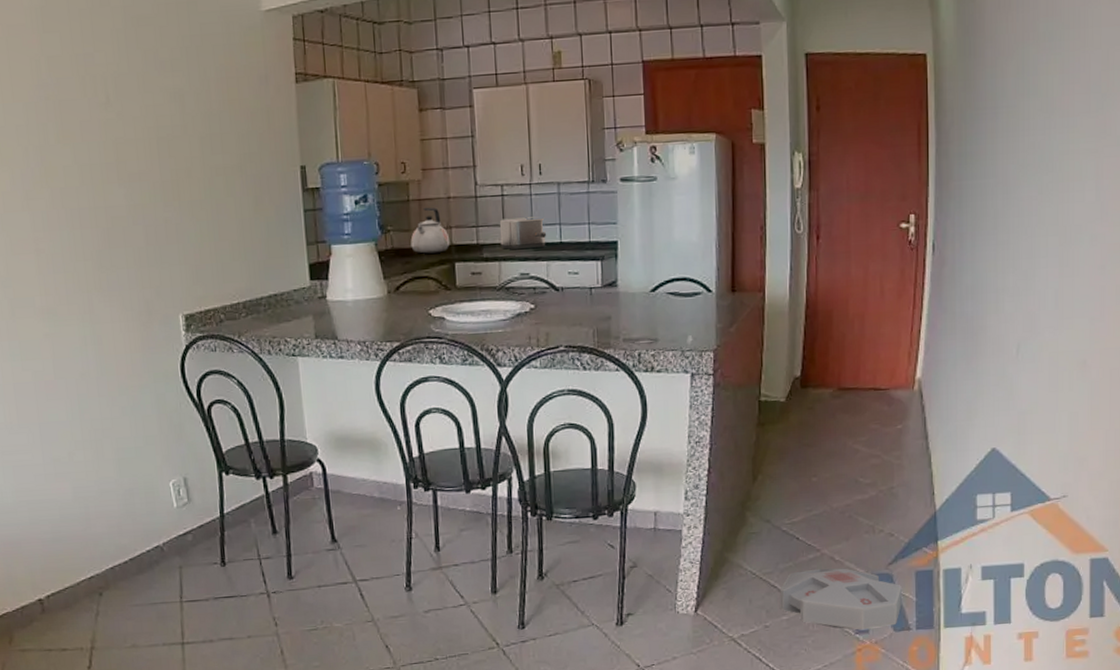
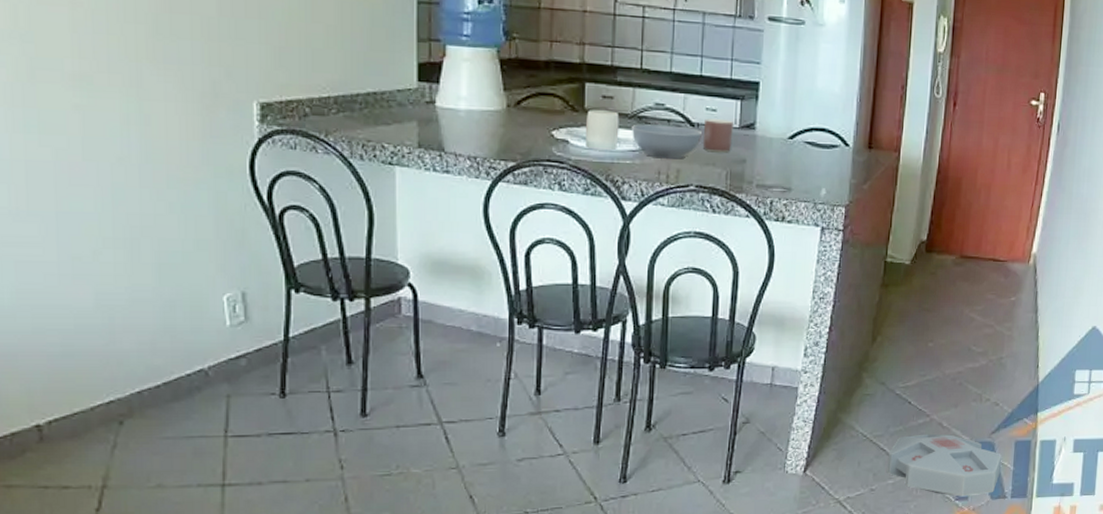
kettle: present [410,207,450,254] -> none [538,17,582,70]
mug: none [458,285,490,324] -> present [585,110,620,151]
toaster: present [500,217,547,250] -> none [636,42,687,78]
bowl: none [500,292,568,325] -> present [631,124,703,159]
mug: none [567,281,597,314] -> present [702,119,735,154]

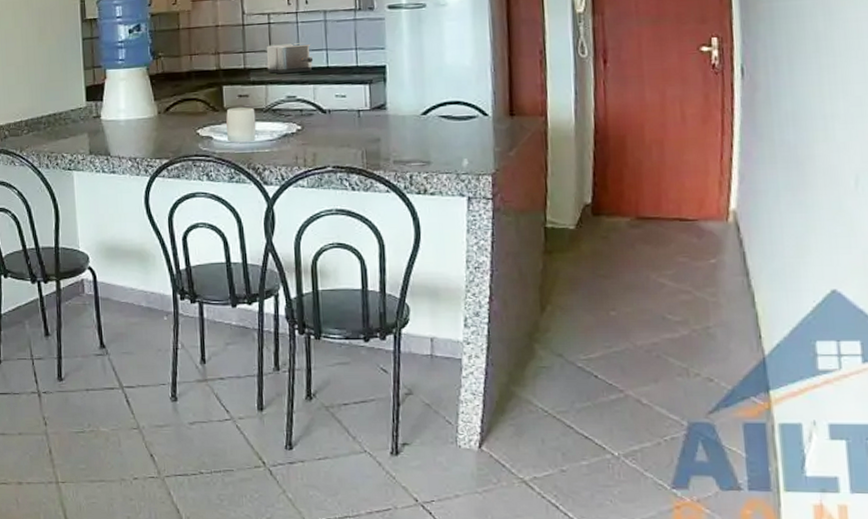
bowl: present [631,124,703,159] -> none [266,114,335,145]
toaster: none [636,42,687,78] -> present [266,43,314,74]
mug: present [702,119,735,154] -> none [334,103,365,136]
robot vacuum: present [887,433,1002,497] -> none [577,411,728,485]

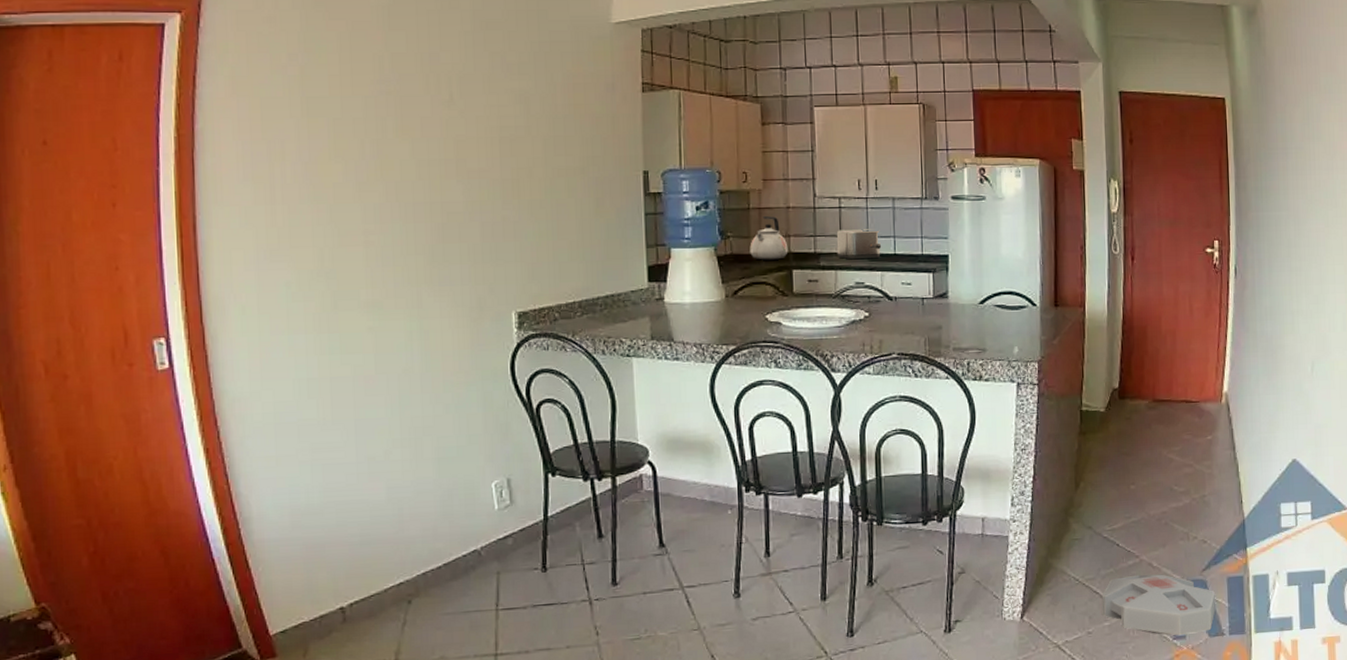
kettle: none [180,35,218,78] -> present [750,215,788,260]
mug: present [225,107,257,143] -> none [795,293,826,329]
robot vacuum: none [577,411,728,485] -> present [1101,574,1216,636]

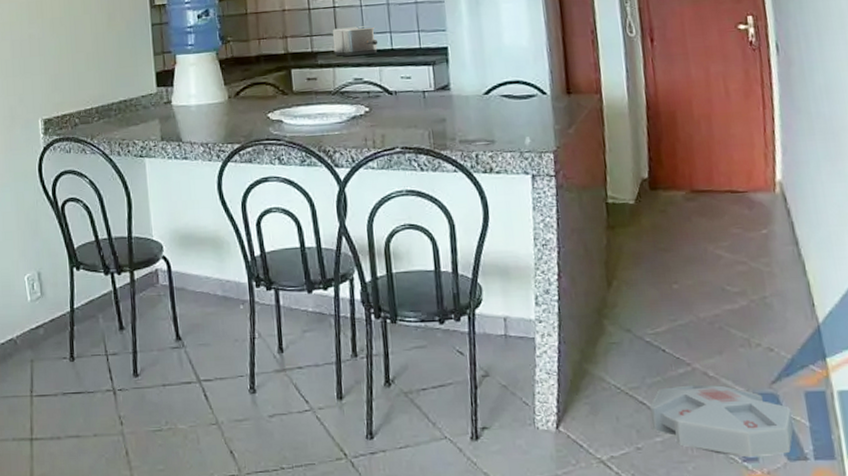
kettle: present [750,215,788,260] -> none [249,19,286,62]

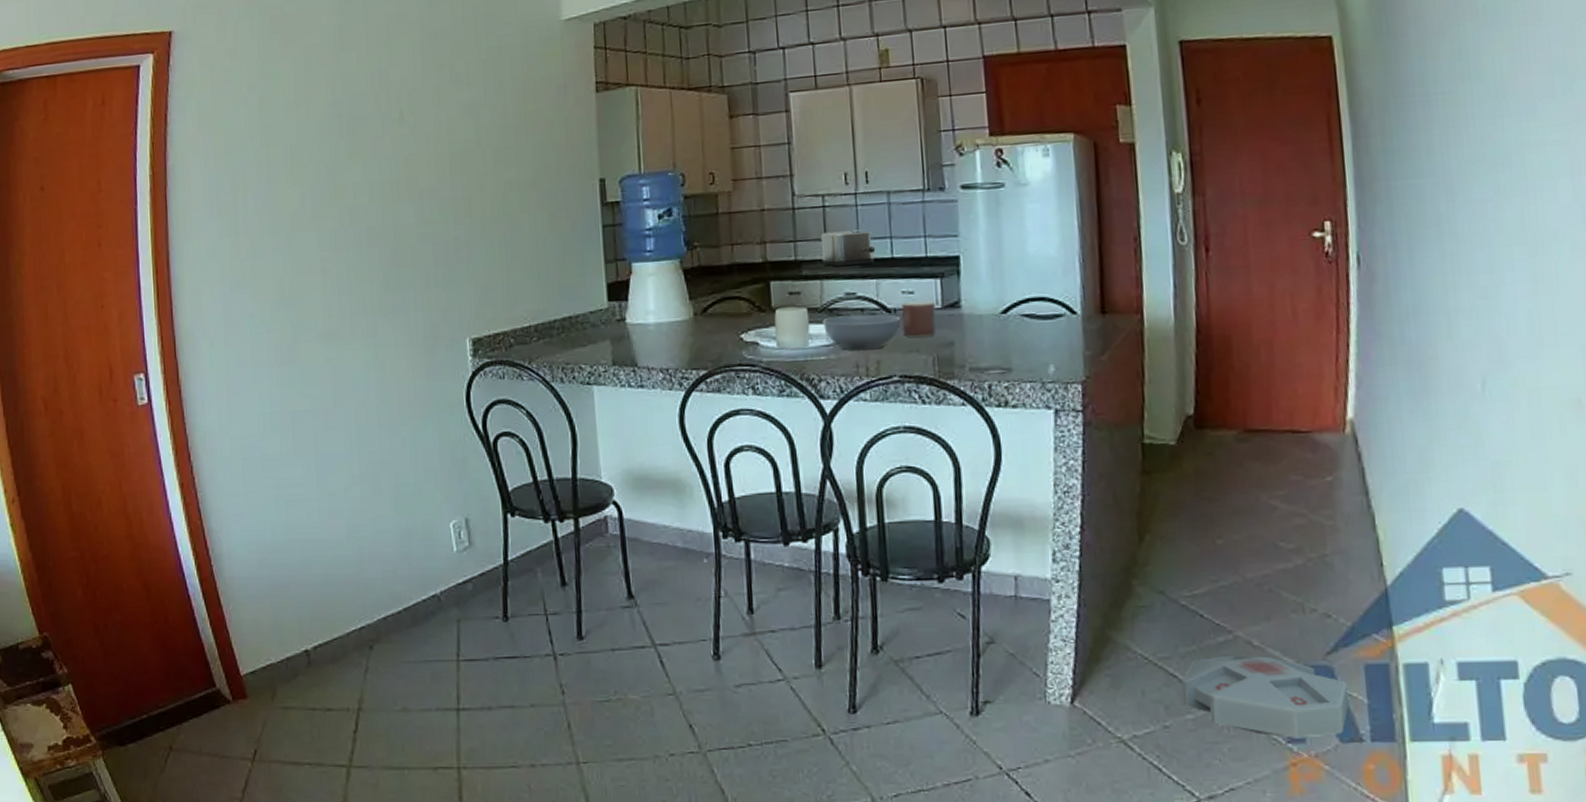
mug: none [295,90,326,126] -> present [774,307,811,350]
bowl: none [335,96,401,127] -> present [822,314,901,351]
mug: none [401,84,431,117] -> present [901,301,936,339]

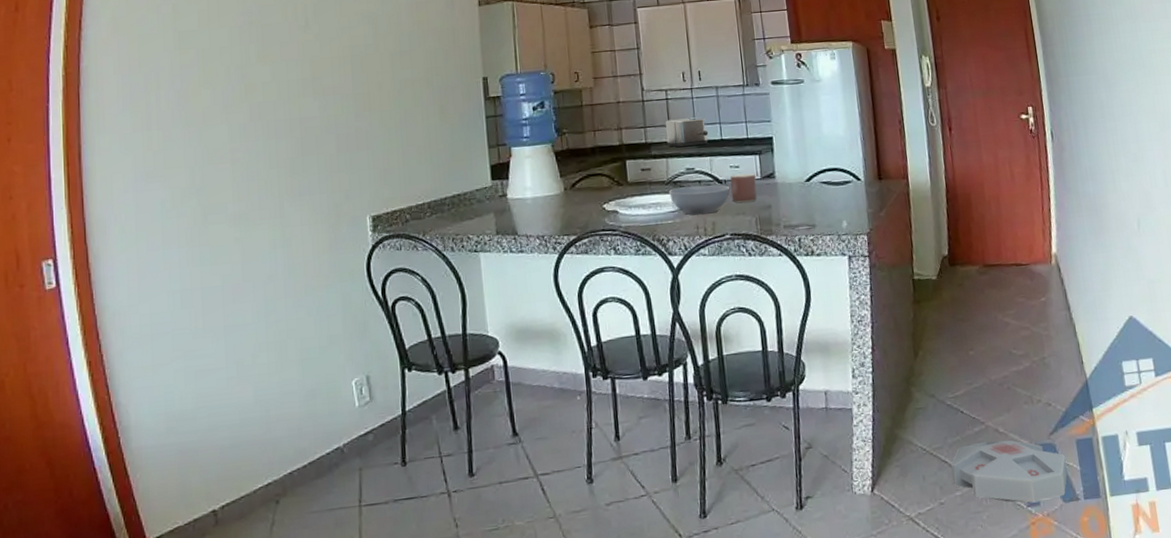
mug: present [774,307,811,350] -> none [630,180,660,216]

